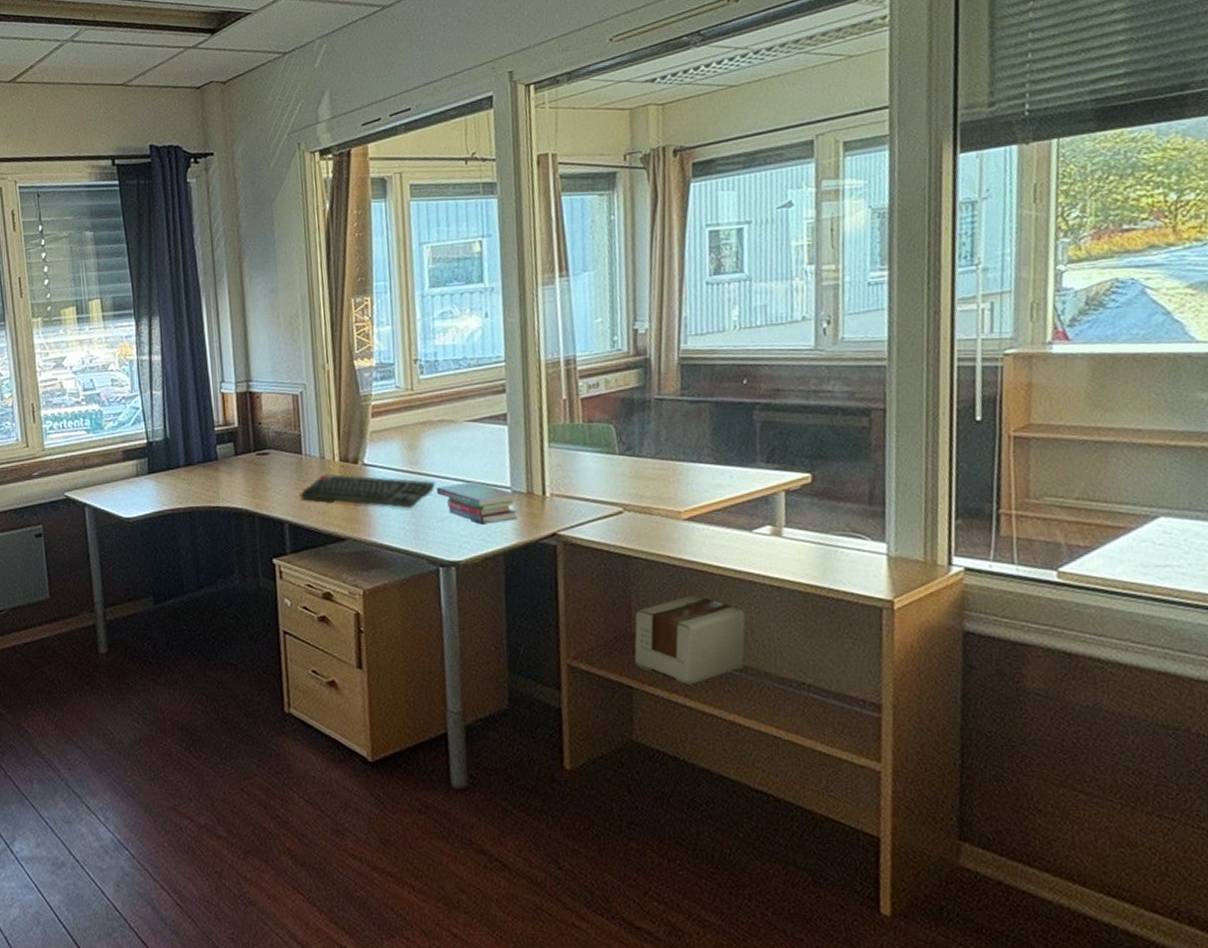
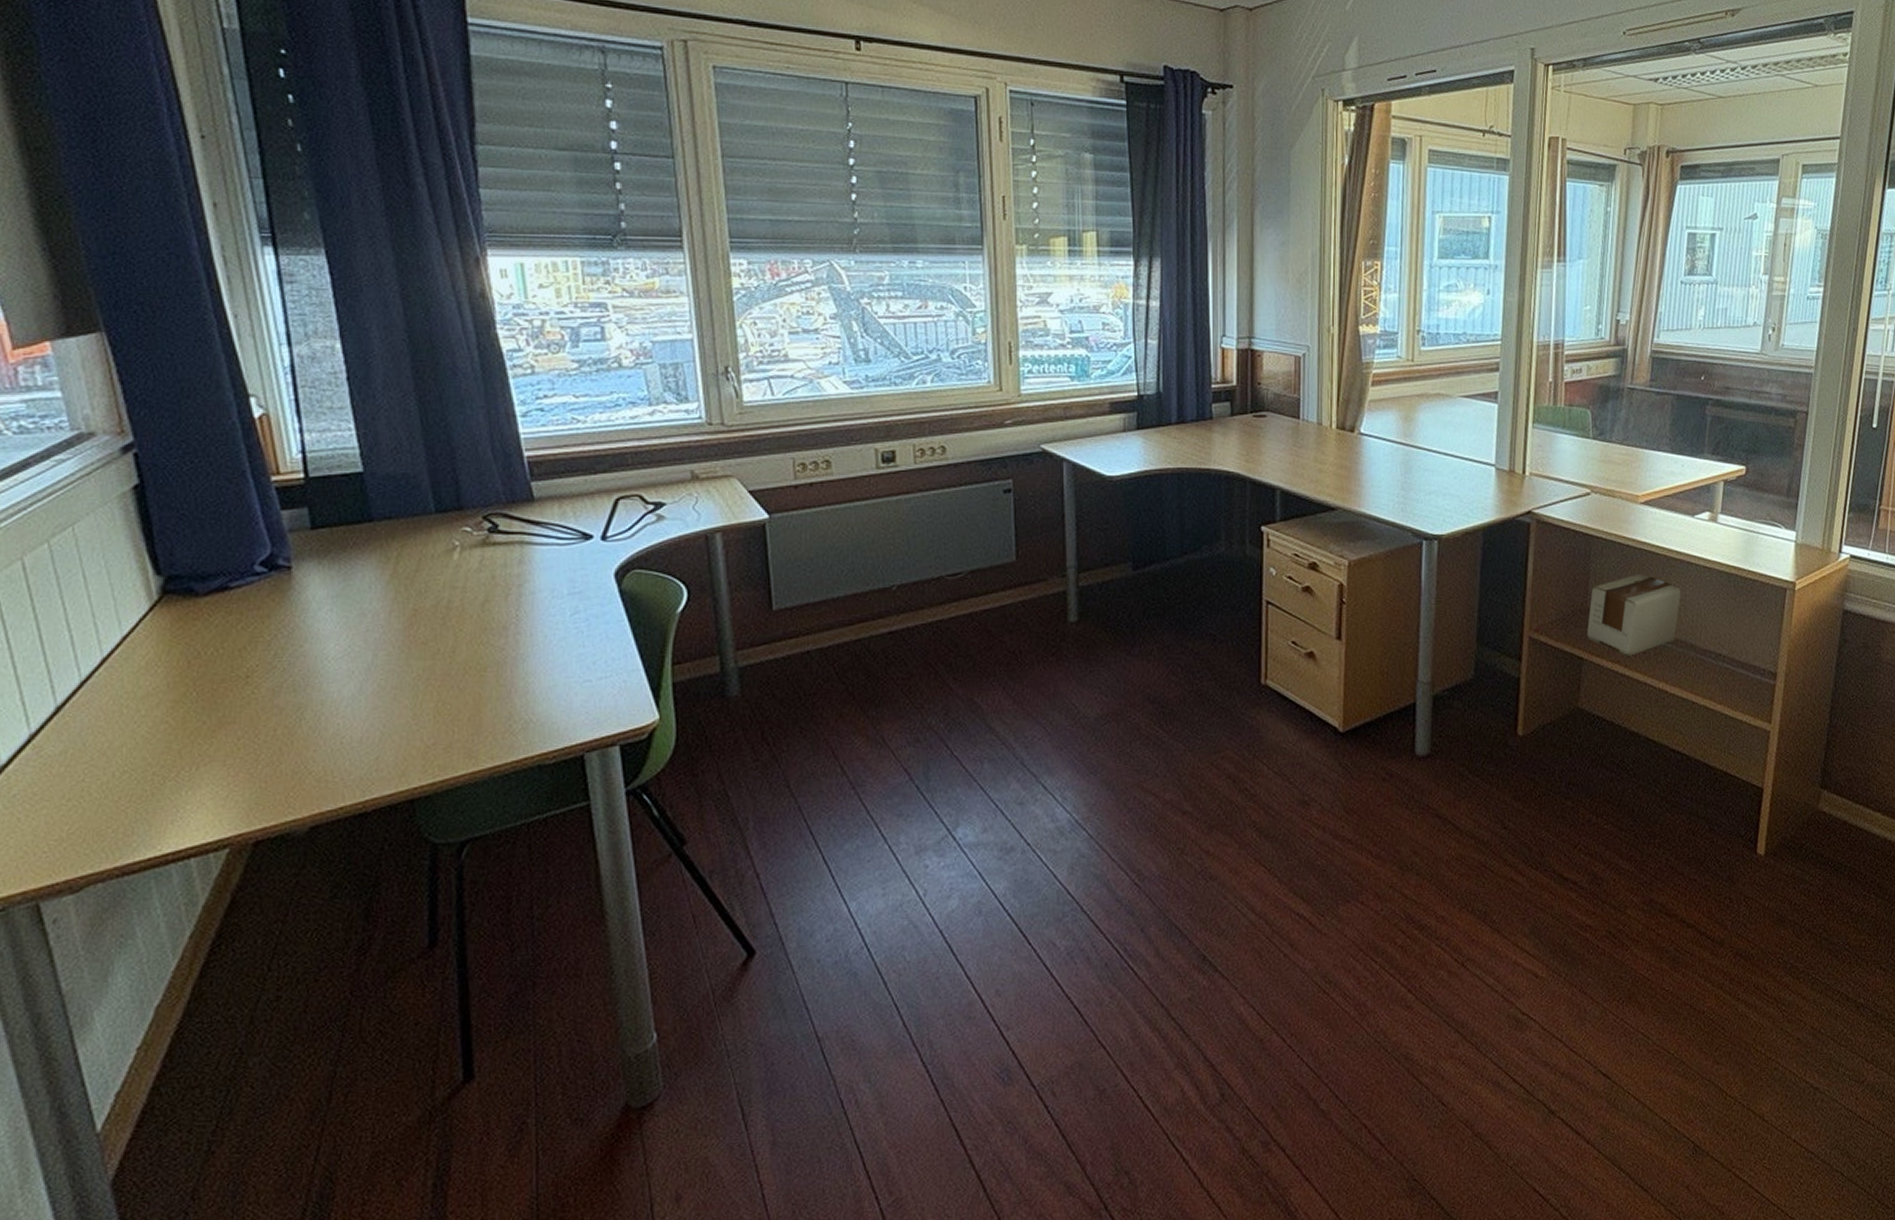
computer keyboard: present [300,473,435,509] -> none [1294,440,1426,481]
books: present [437,481,519,525] -> none [1427,456,1501,500]

